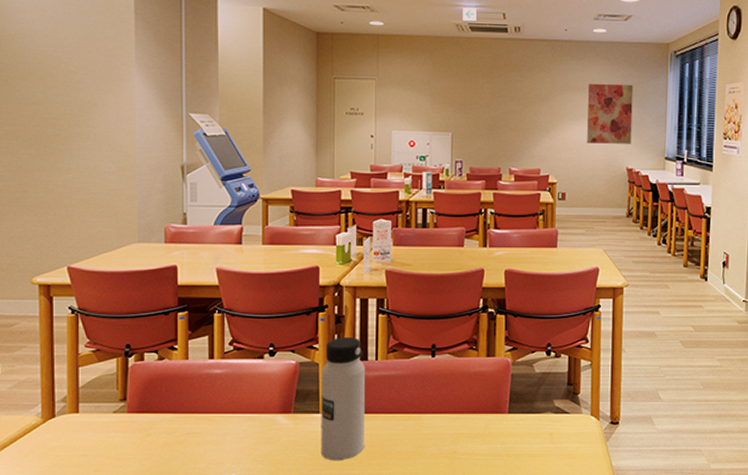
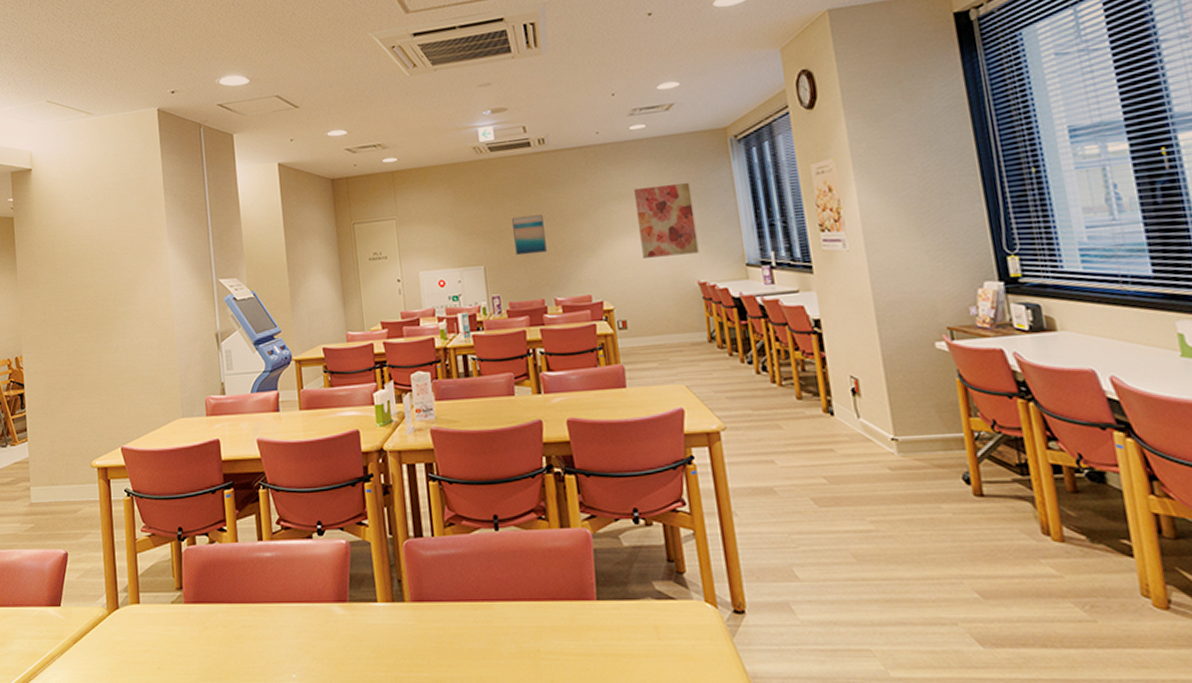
water bottle: present [320,336,366,461] -> none [374,509,431,661]
wall art: none [482,93,509,128] -> present [512,214,547,256]

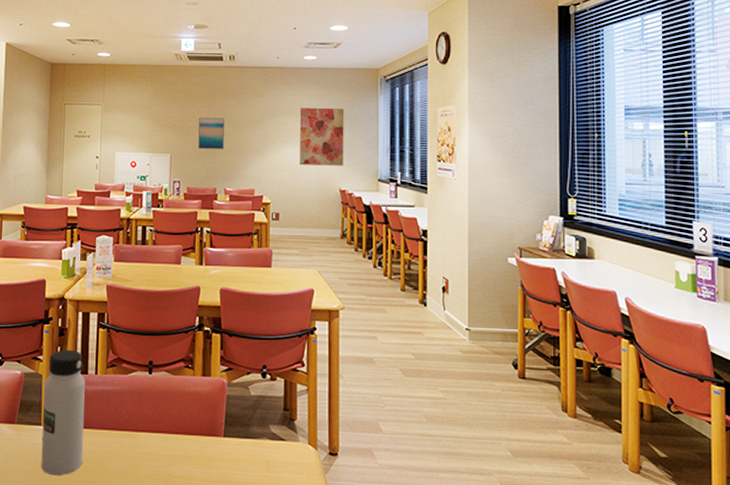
water bottle: none [374,509,431,661] -> present [41,349,85,476]

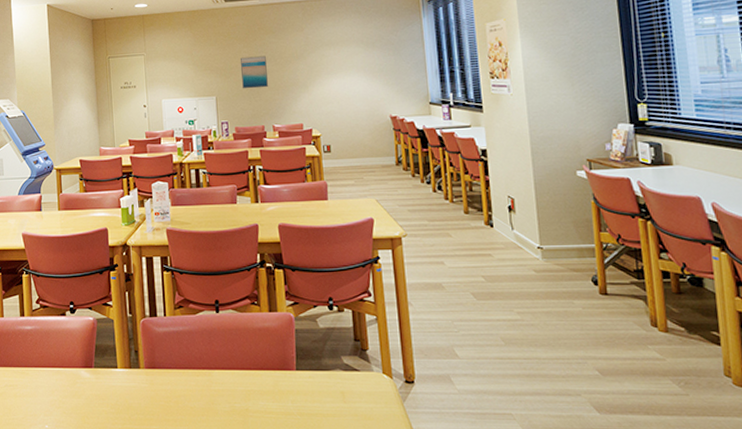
water bottle: present [41,349,85,476] -> none [116,293,161,416]
wall art: present [299,107,344,166] -> none [341,33,392,95]

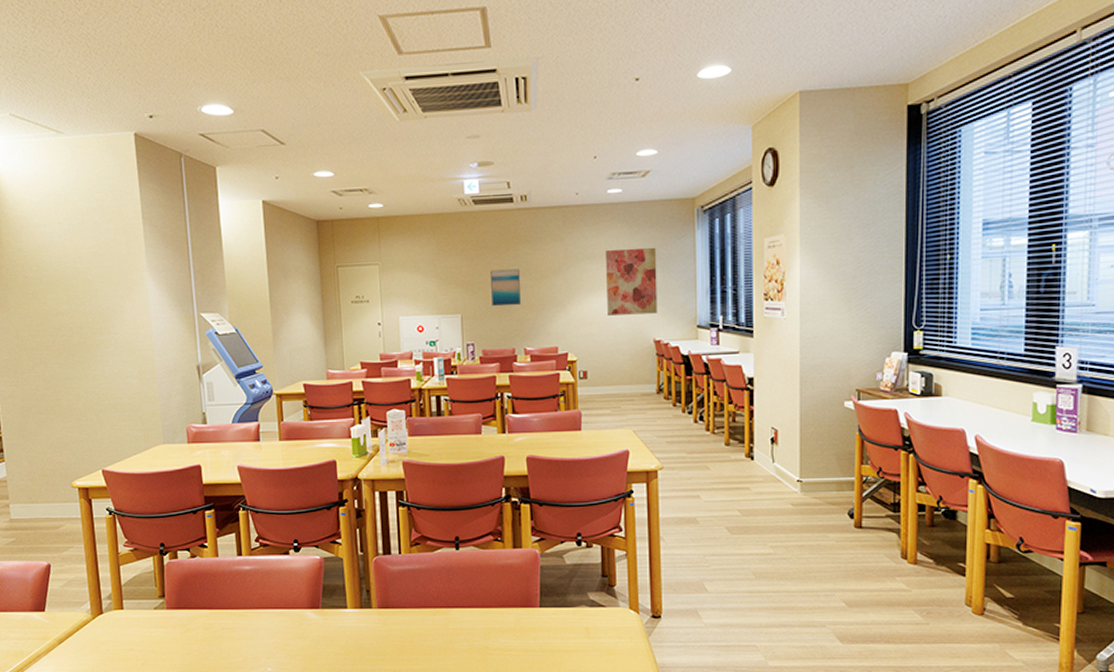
wall art: none [341,33,392,95] -> present [605,247,658,316]

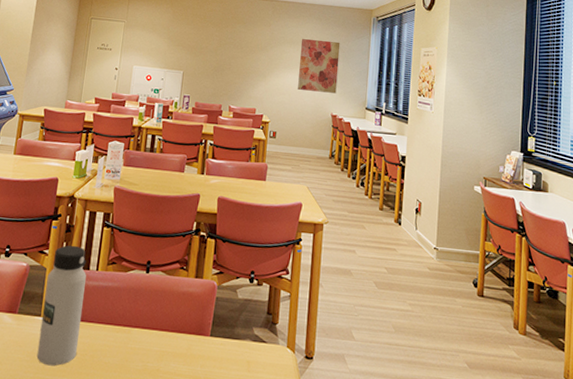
water bottle: none [346,530,394,656] -> present [36,245,87,366]
wall art: present [491,269,521,307] -> none [209,40,234,71]

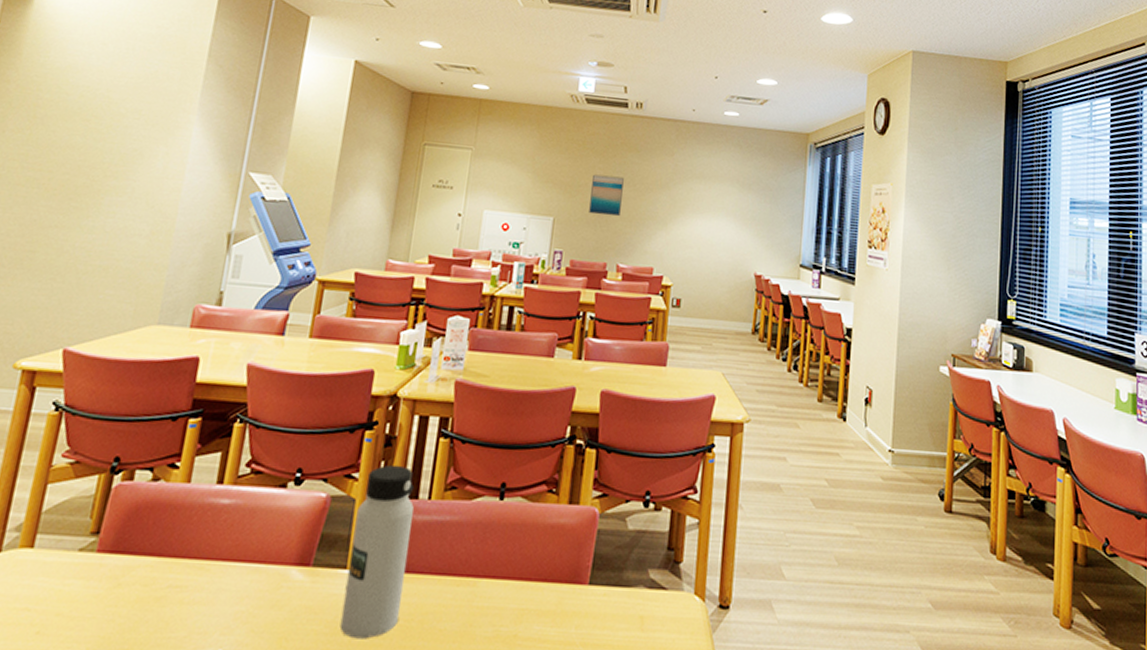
wall art: none [209,40,234,71] -> present [589,174,624,217]
wall art: present [298,39,340,94] -> none [710,172,767,246]

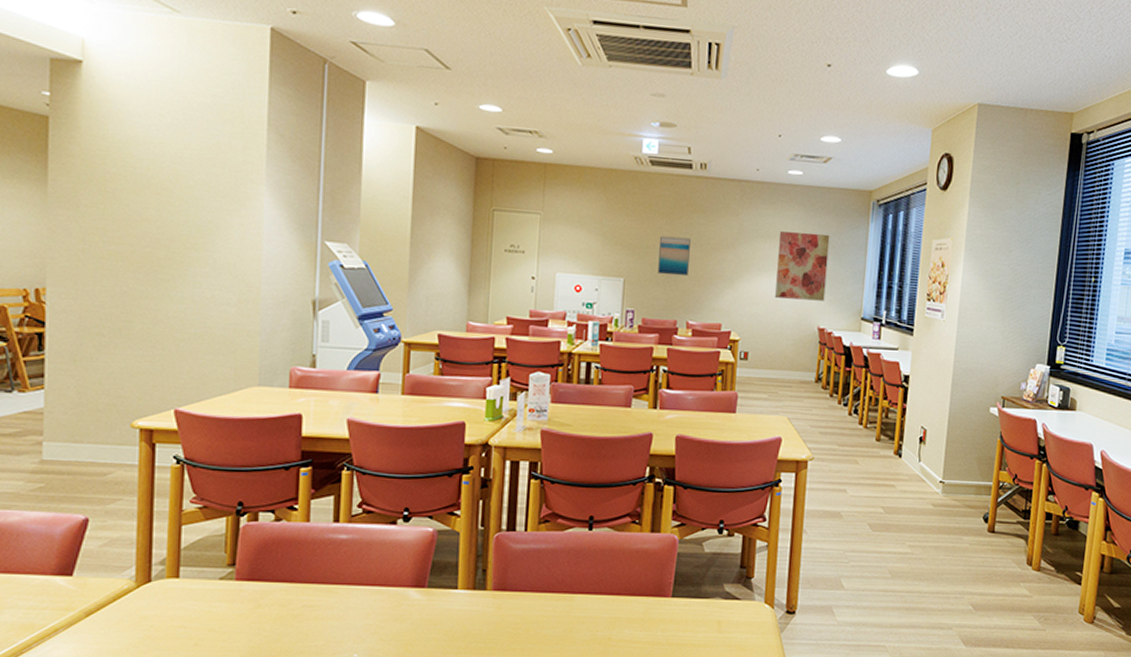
water bottle: present [339,464,415,640] -> none [456,503,512,644]
wall art: none [710,172,767,246] -> present [775,231,830,301]

